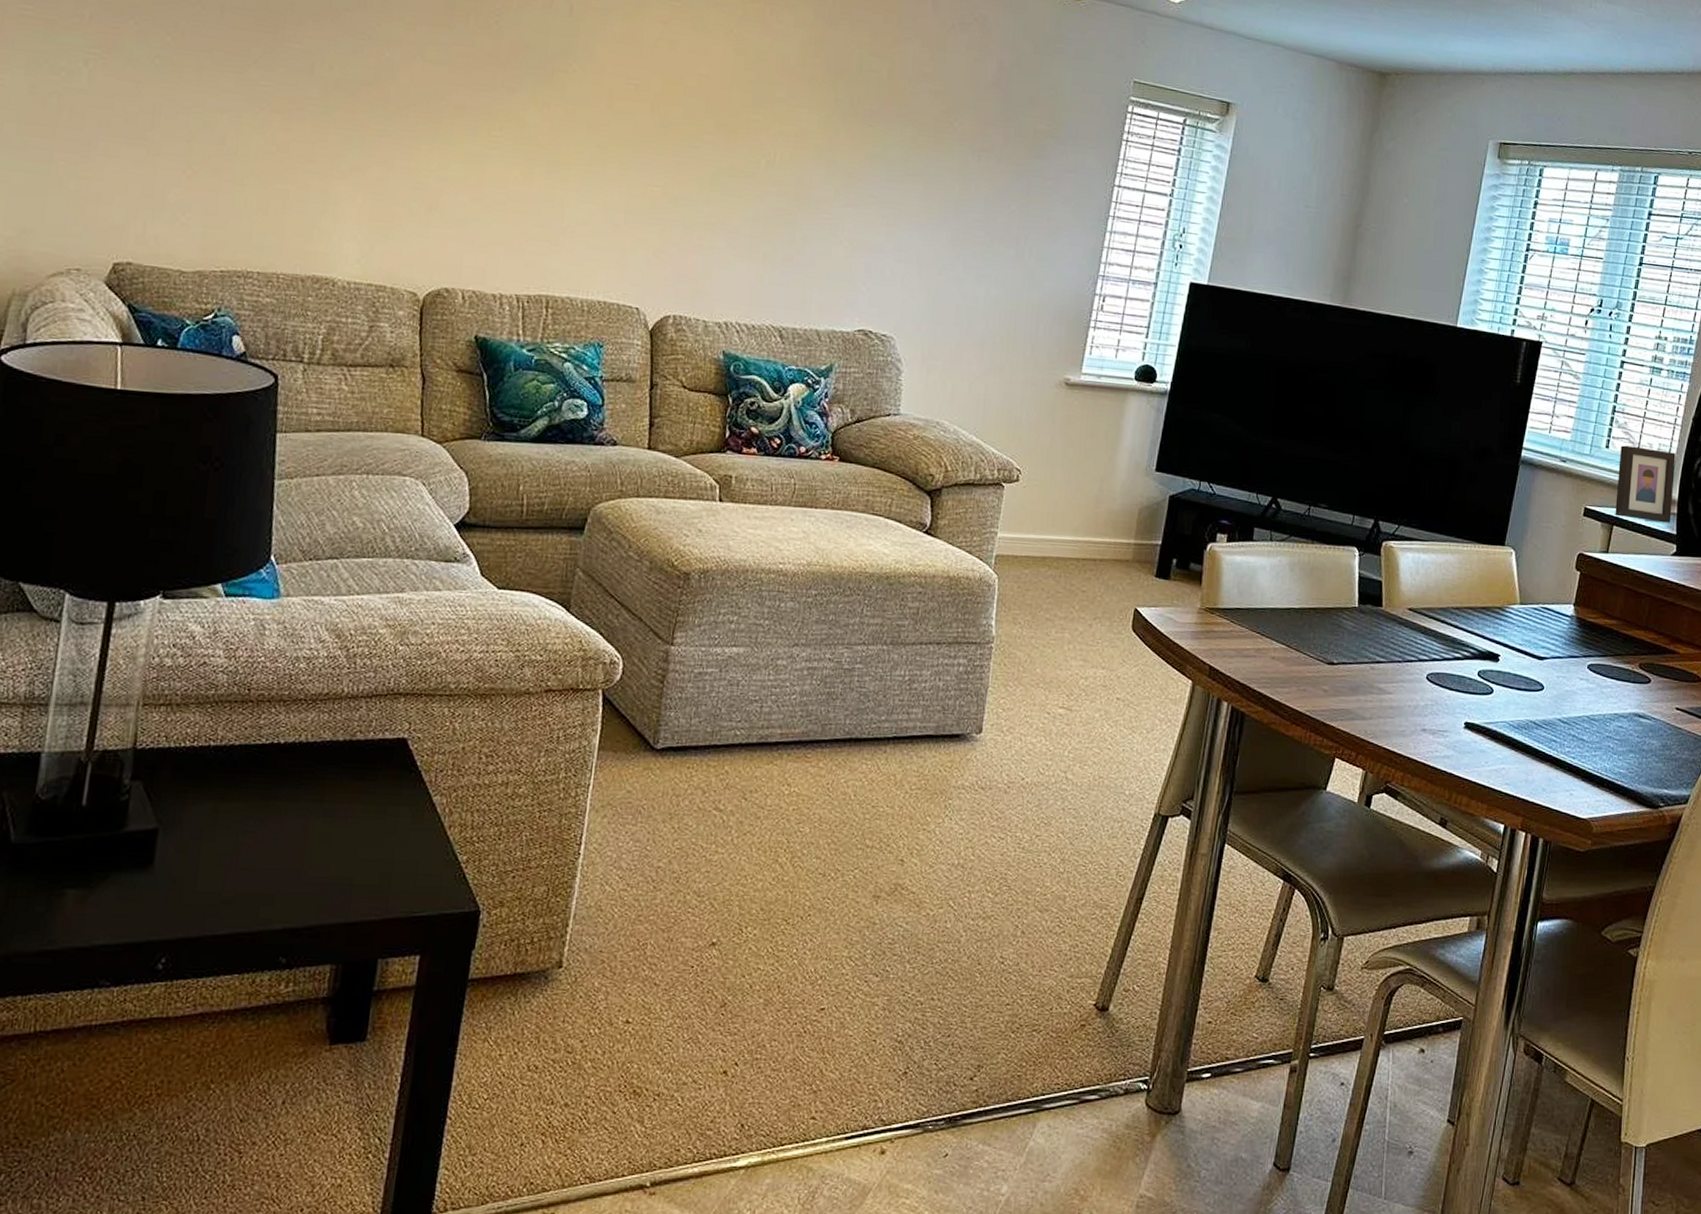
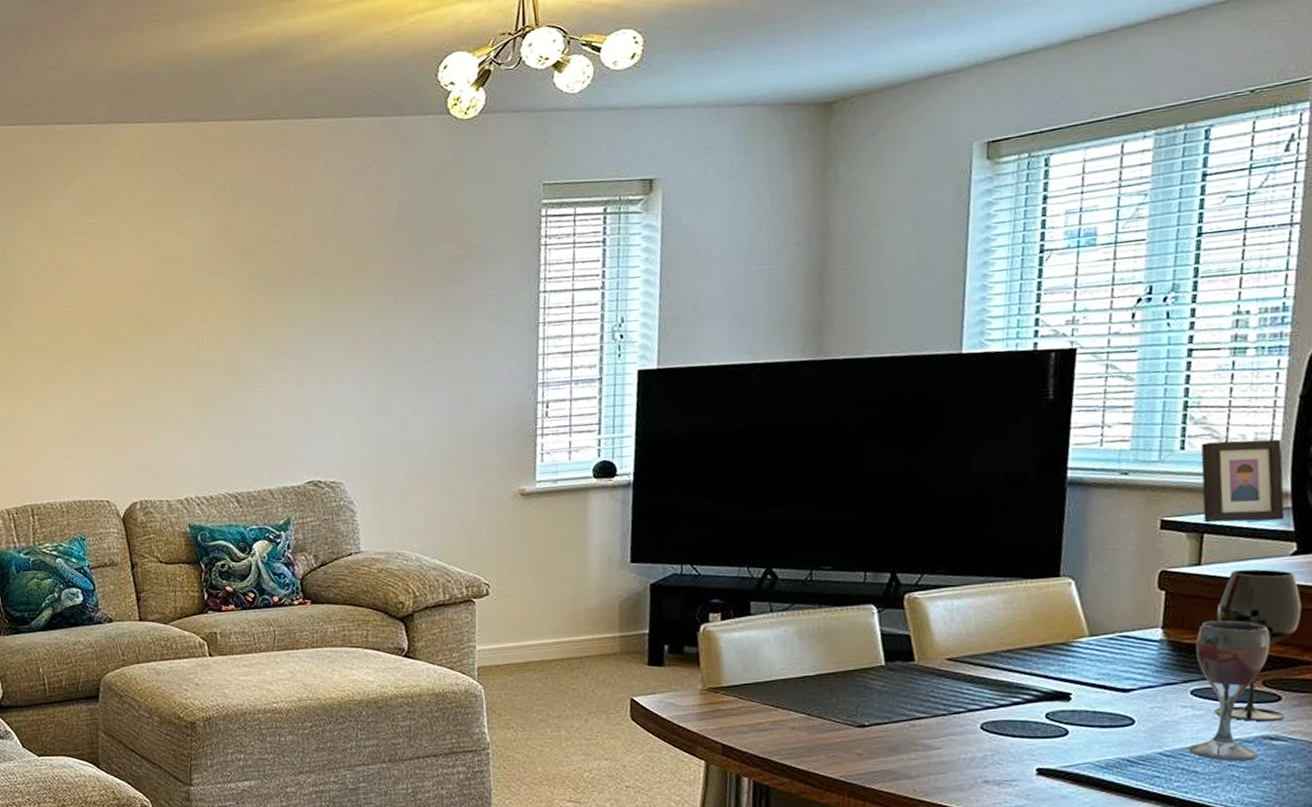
cup: none [1579,604,1649,735] -> present [1188,619,1271,762]
wine glass: none [1602,561,1674,701] -> present [1214,569,1302,722]

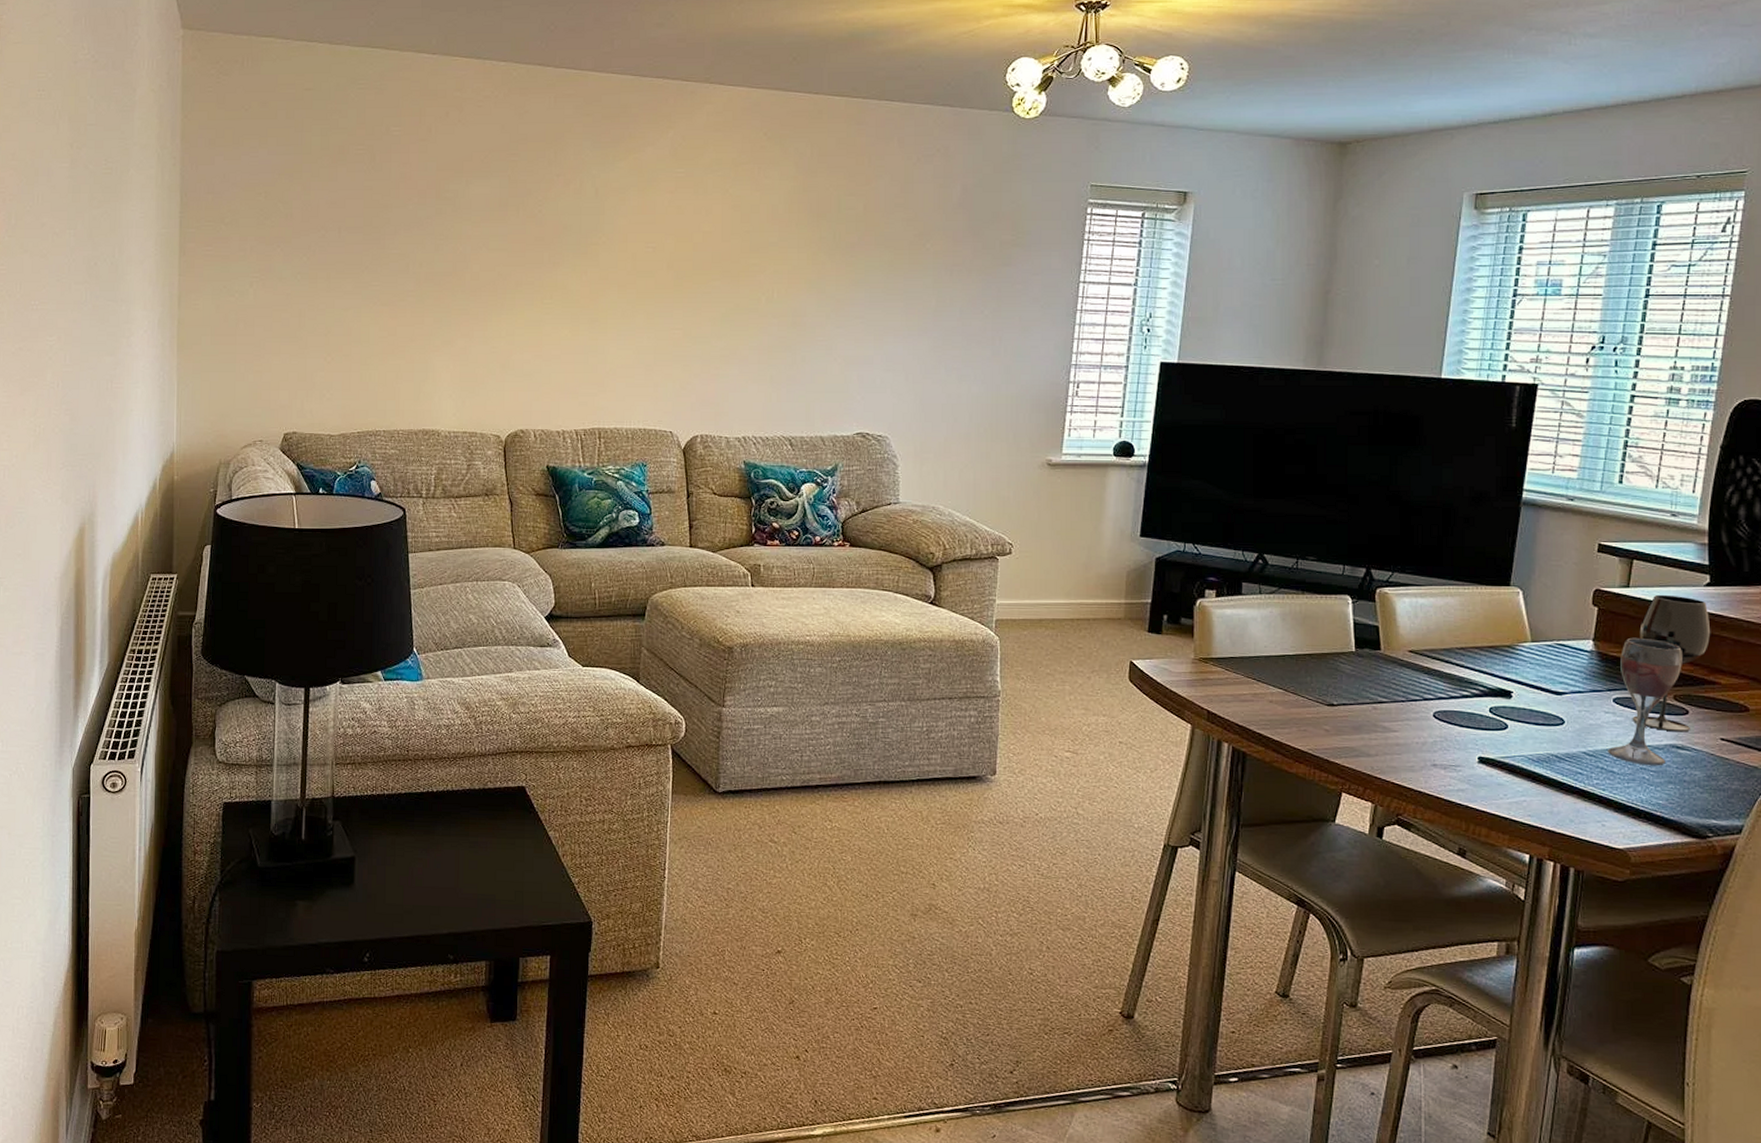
picture frame: present [1201,439,1285,523] -> none [1634,479,1703,554]

